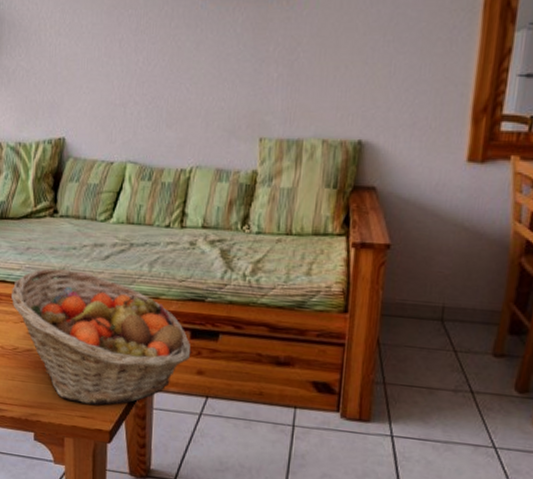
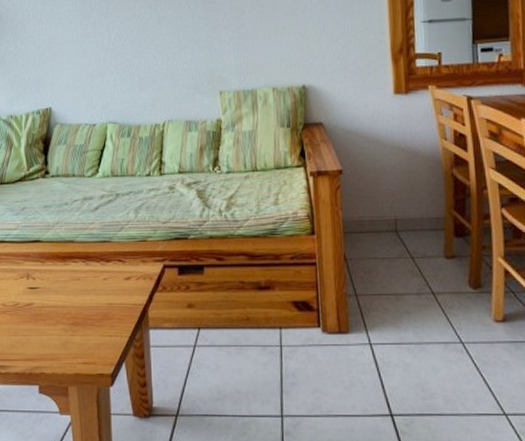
fruit basket: present [11,268,191,405] -> none [10,224,180,350]

